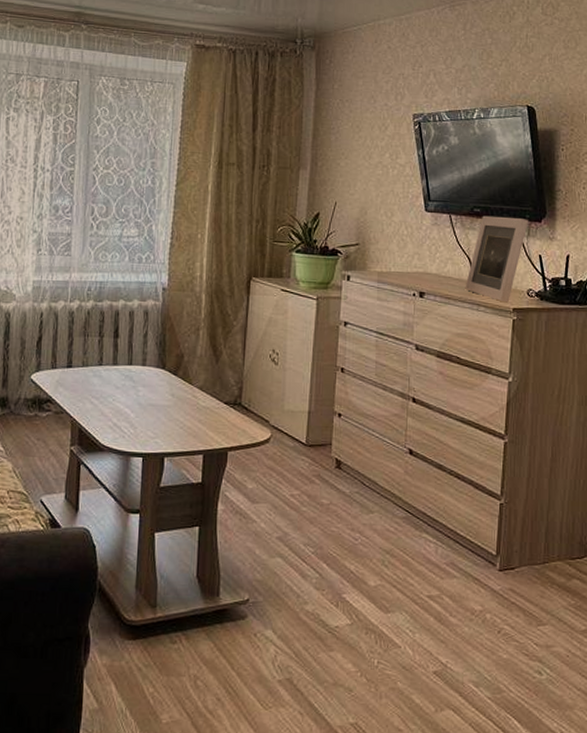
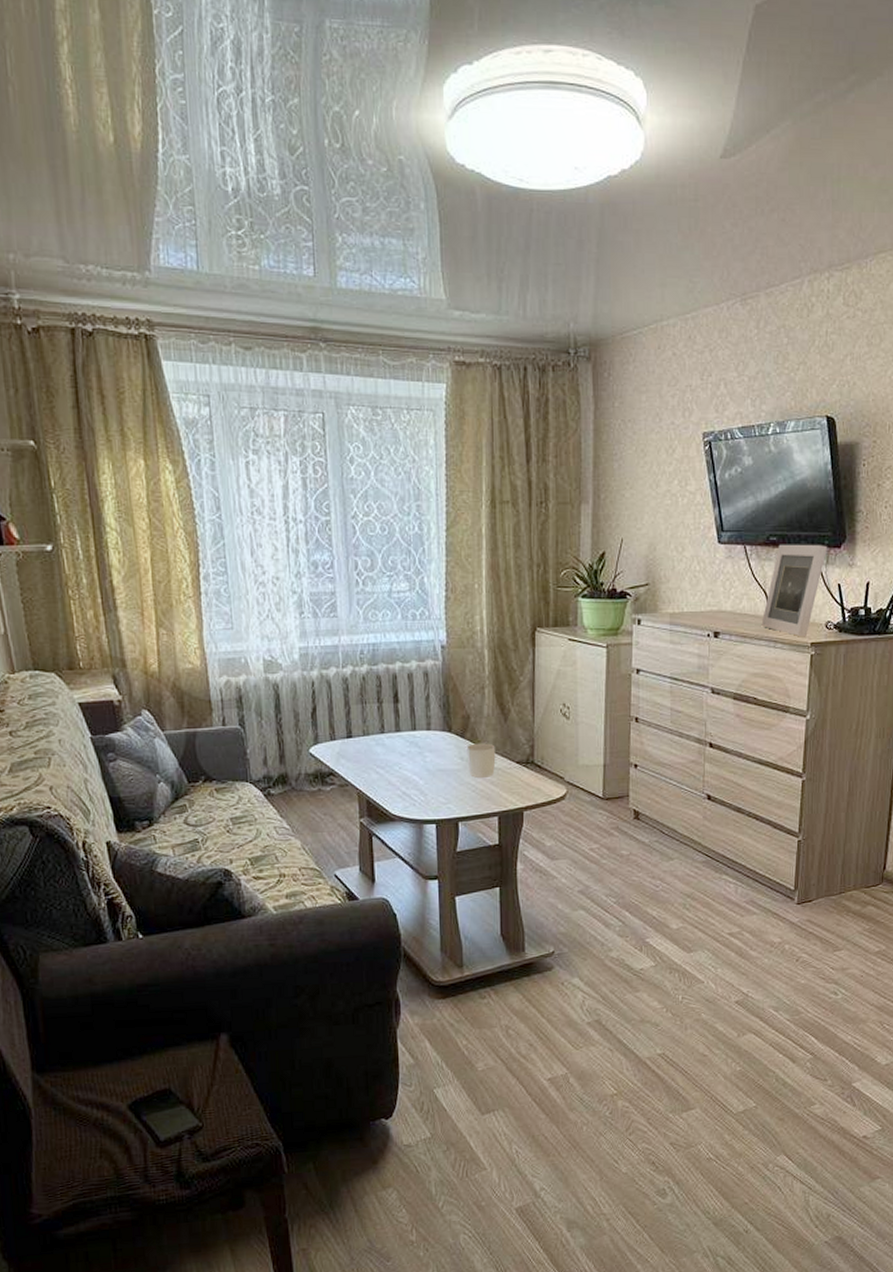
mug: none [177,381,206,417] -> present [466,743,496,779]

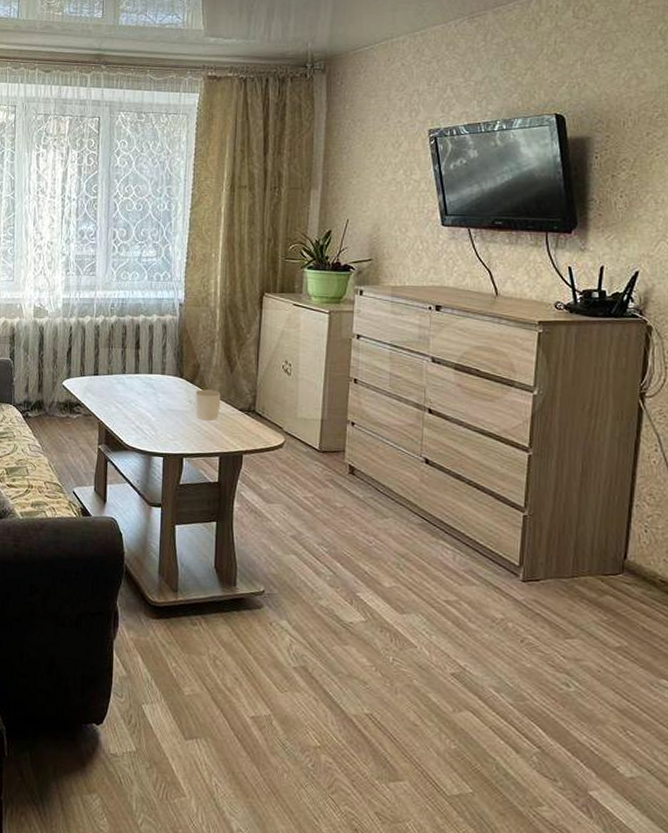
picture frame: present [761,544,828,637] -> none [485,228,557,316]

